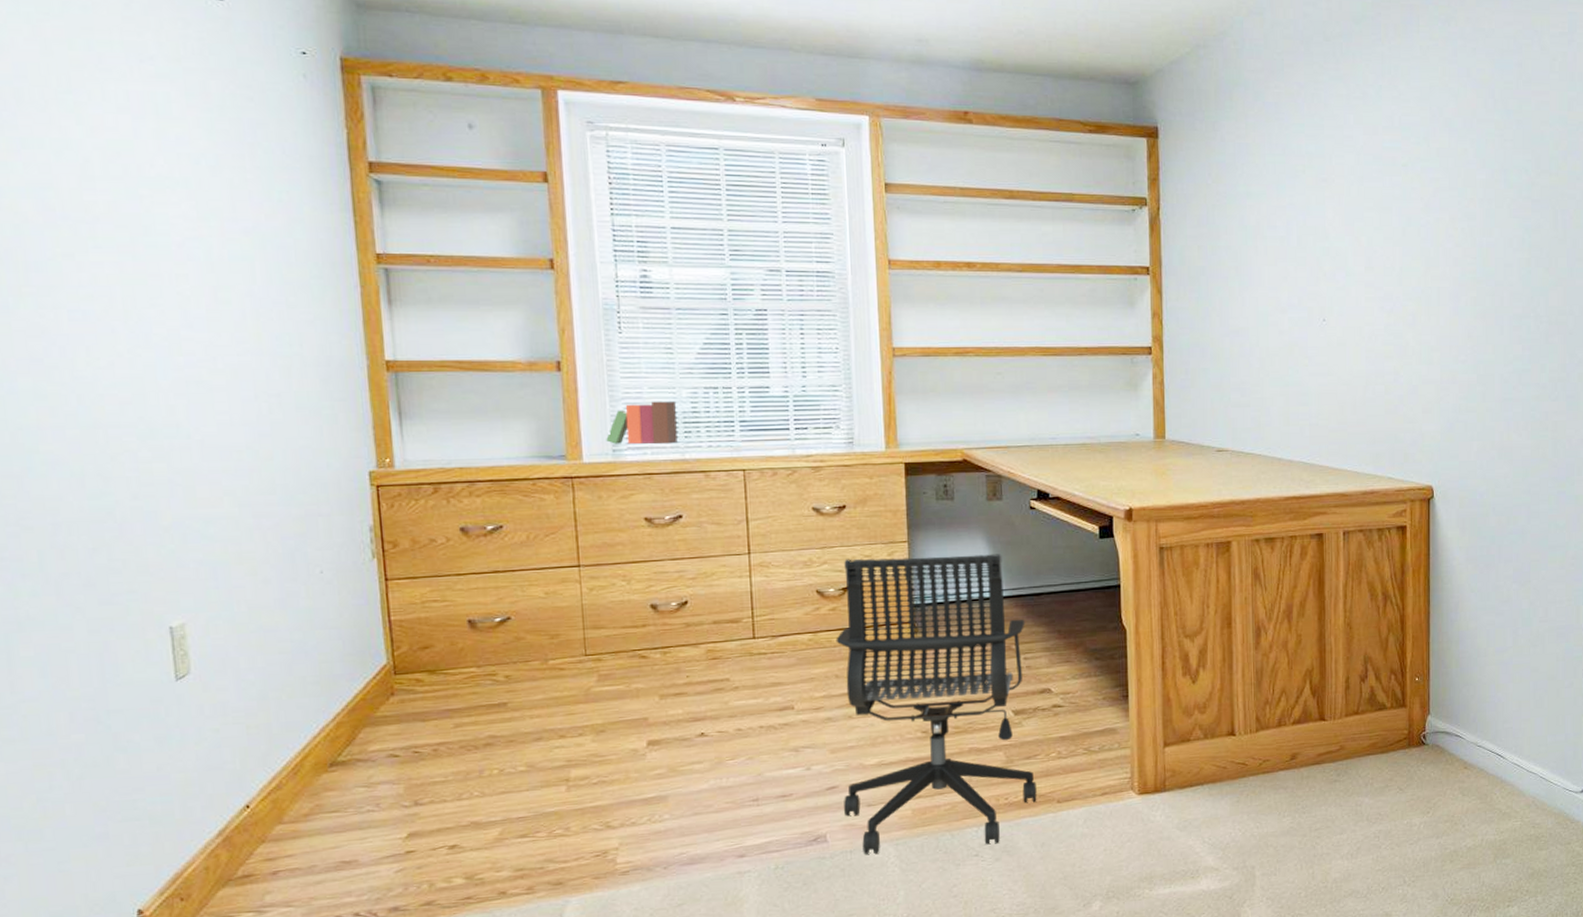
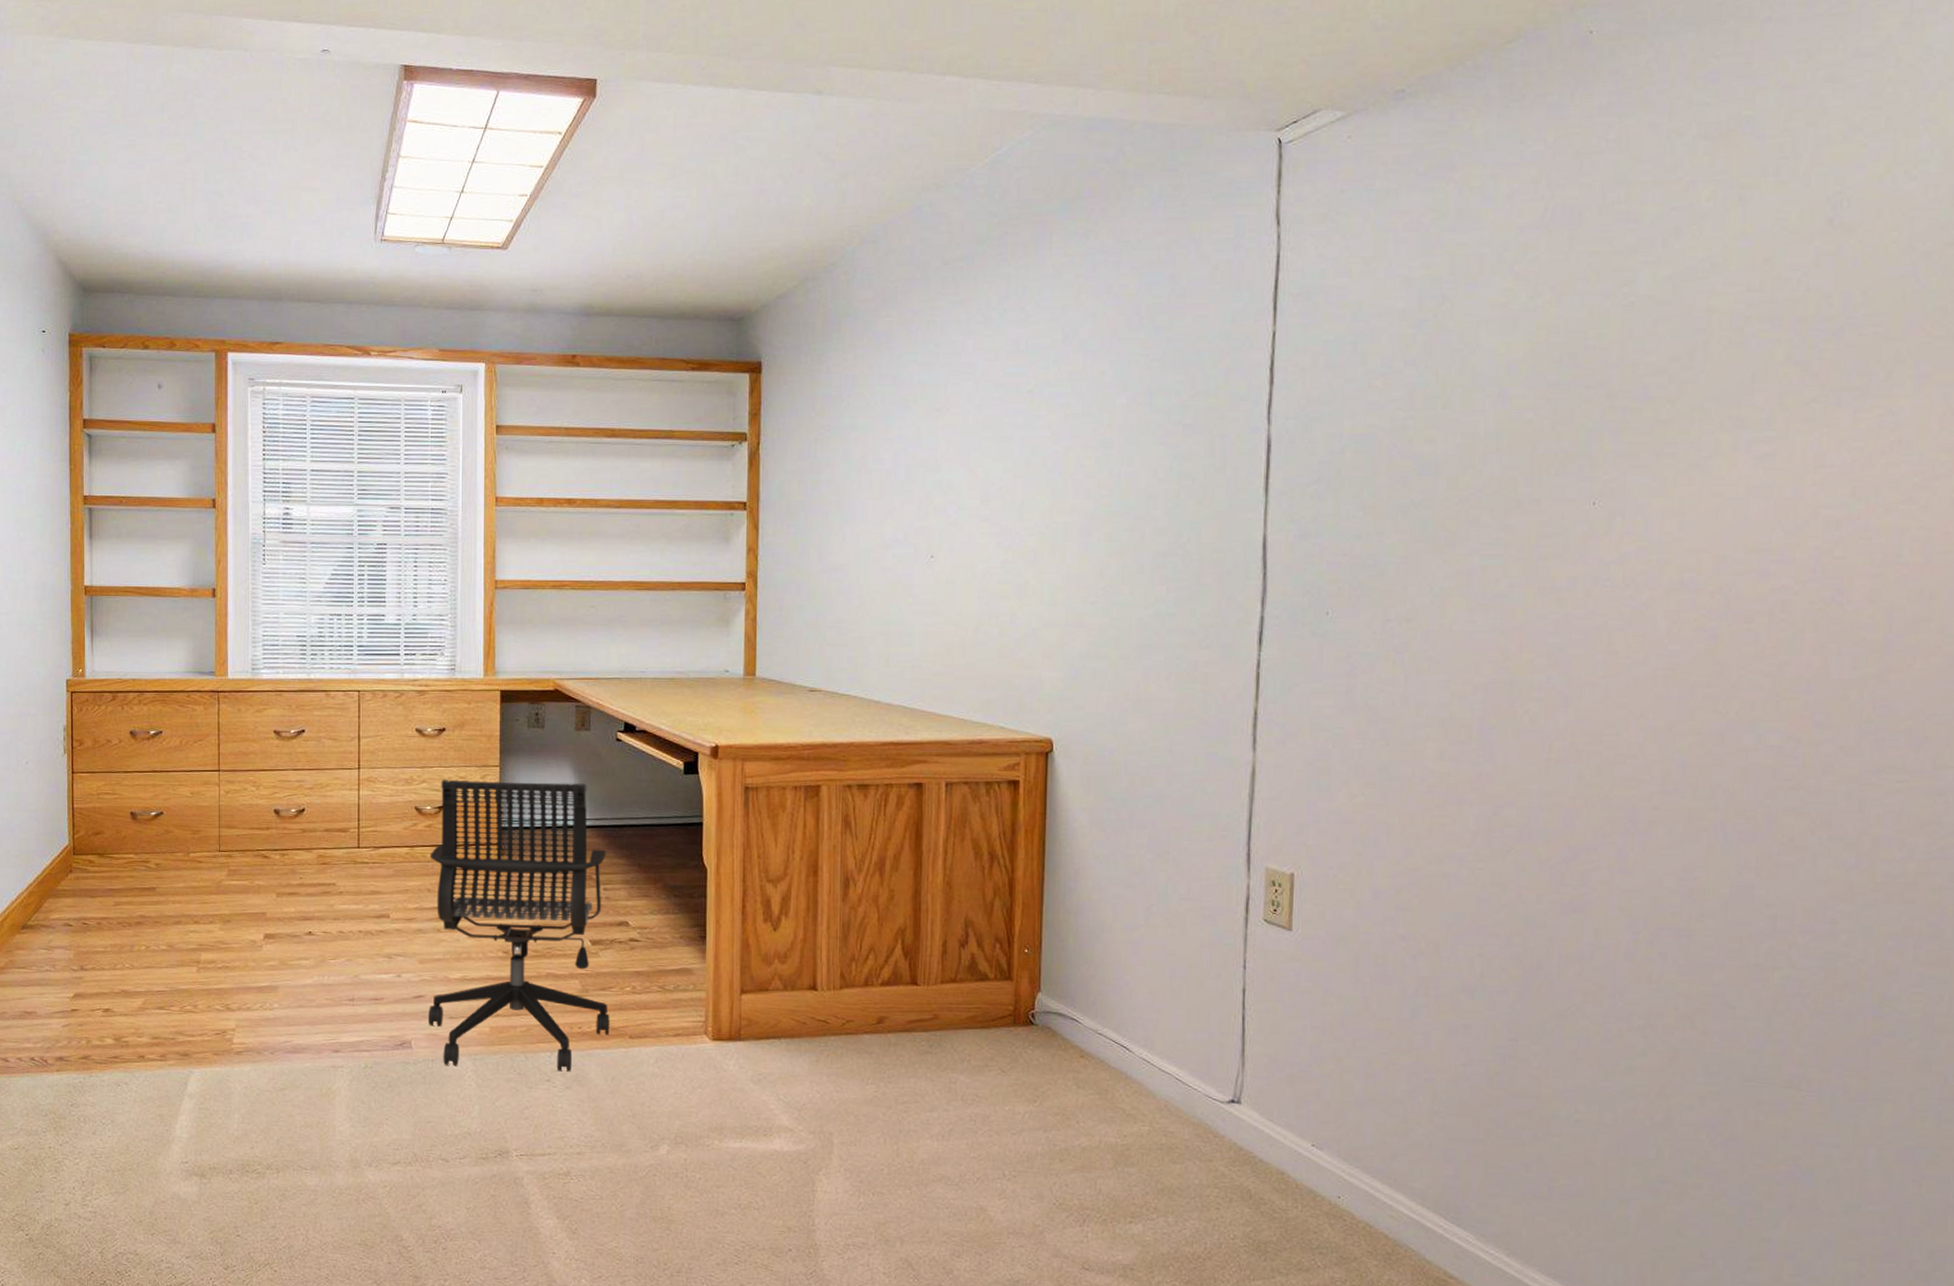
books: present [606,400,678,445] -> none [247,625,306,665]

